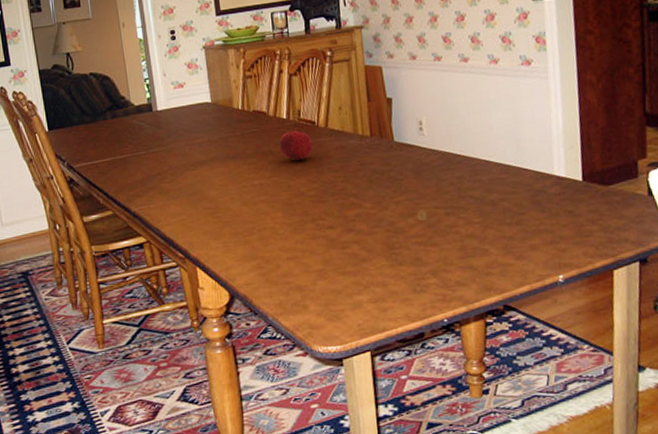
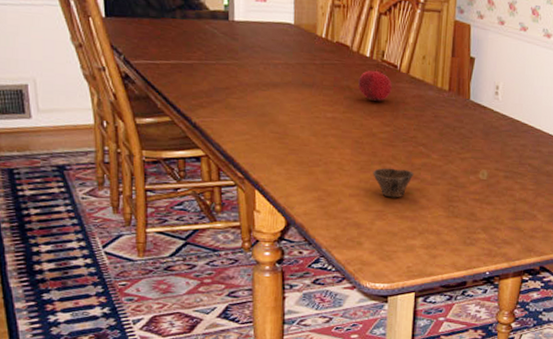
cup: none [307,223,350,255] -> present [373,167,415,198]

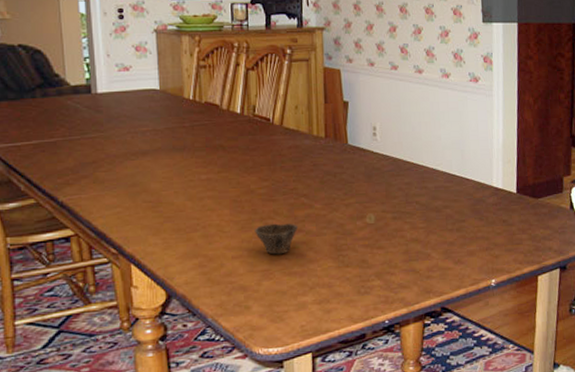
fruit: present [358,67,392,101] -> none [231,123,266,157]

